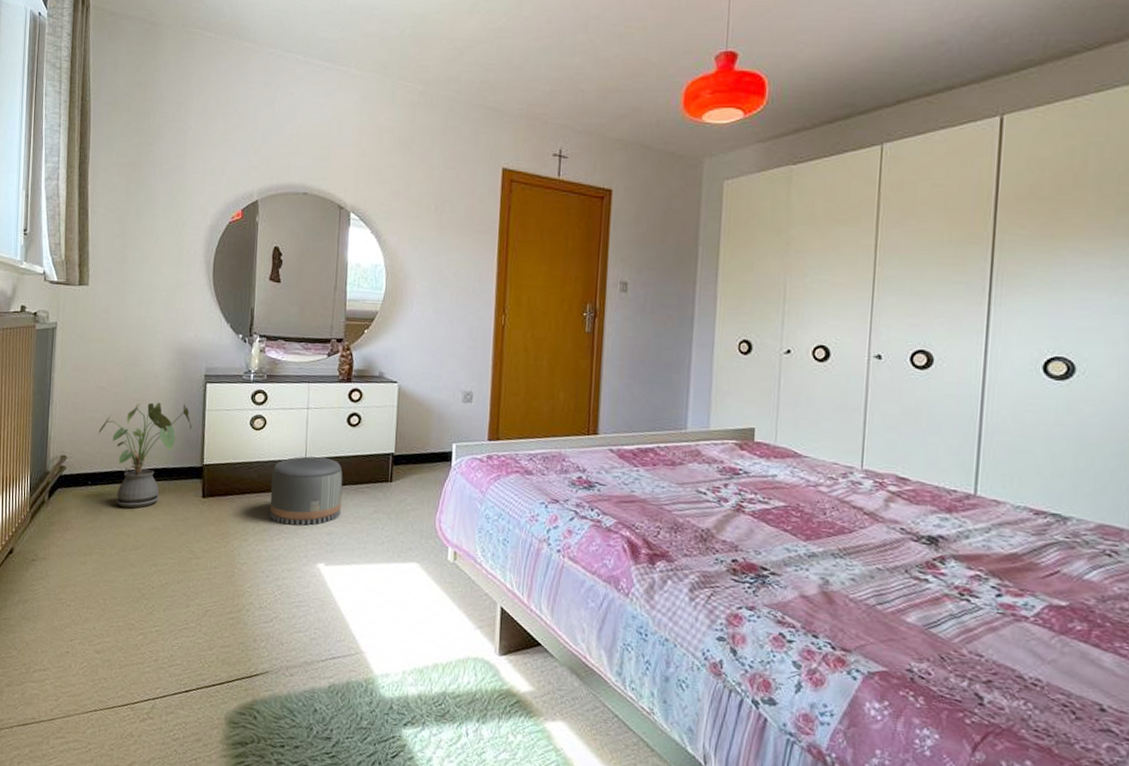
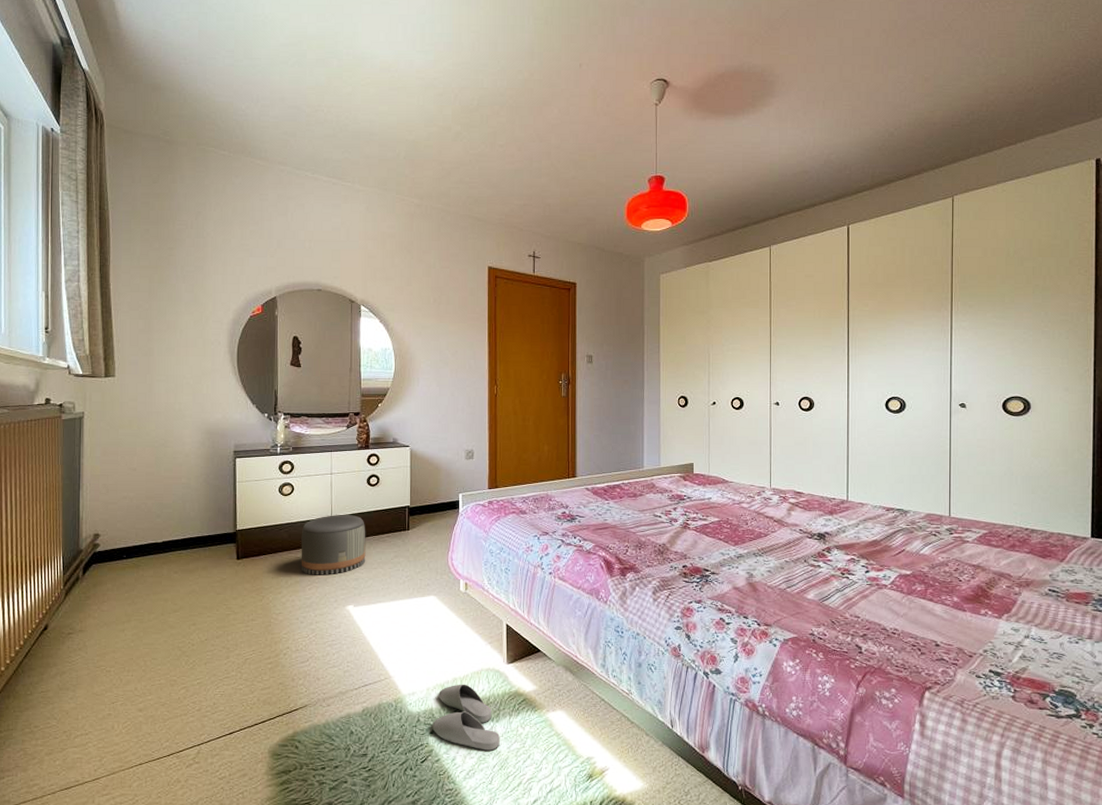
house plant: present [98,402,192,509] -> none [131,478,224,576]
slippers: none [406,671,486,758] -> present [432,684,500,751]

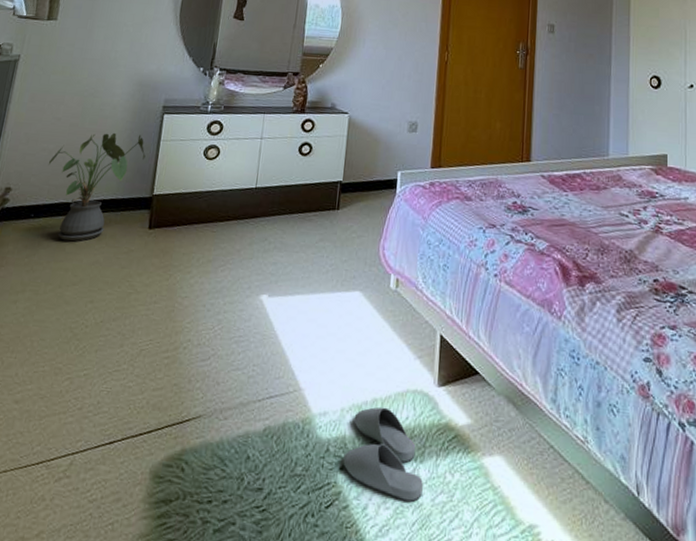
house plant: none [131,478,224,576] -> present [48,132,146,242]
pouf: present [301,515,366,575] -> none [216,185,292,256]

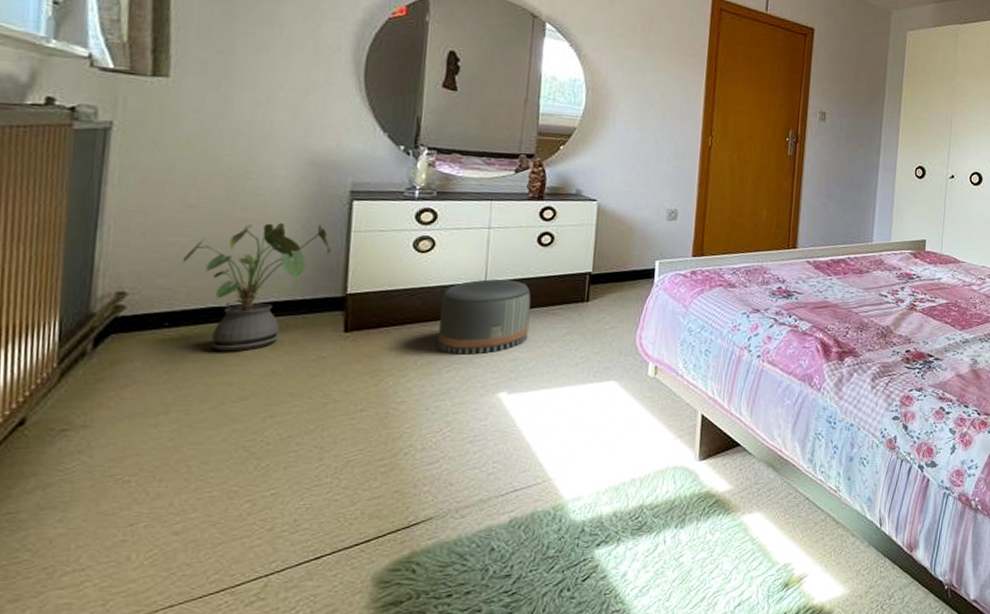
pouf: none [216,185,292,256] -> present [437,279,532,355]
slippers: present [343,406,423,502] -> none [600,485,684,563]

